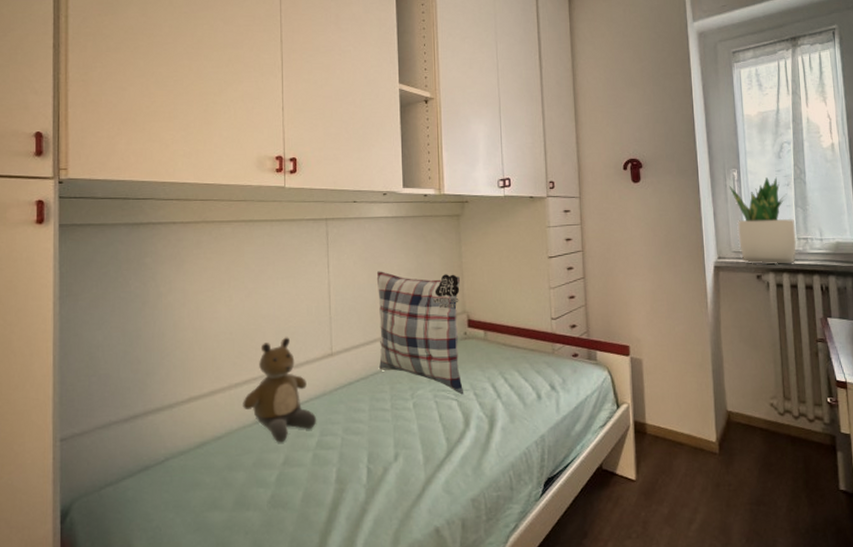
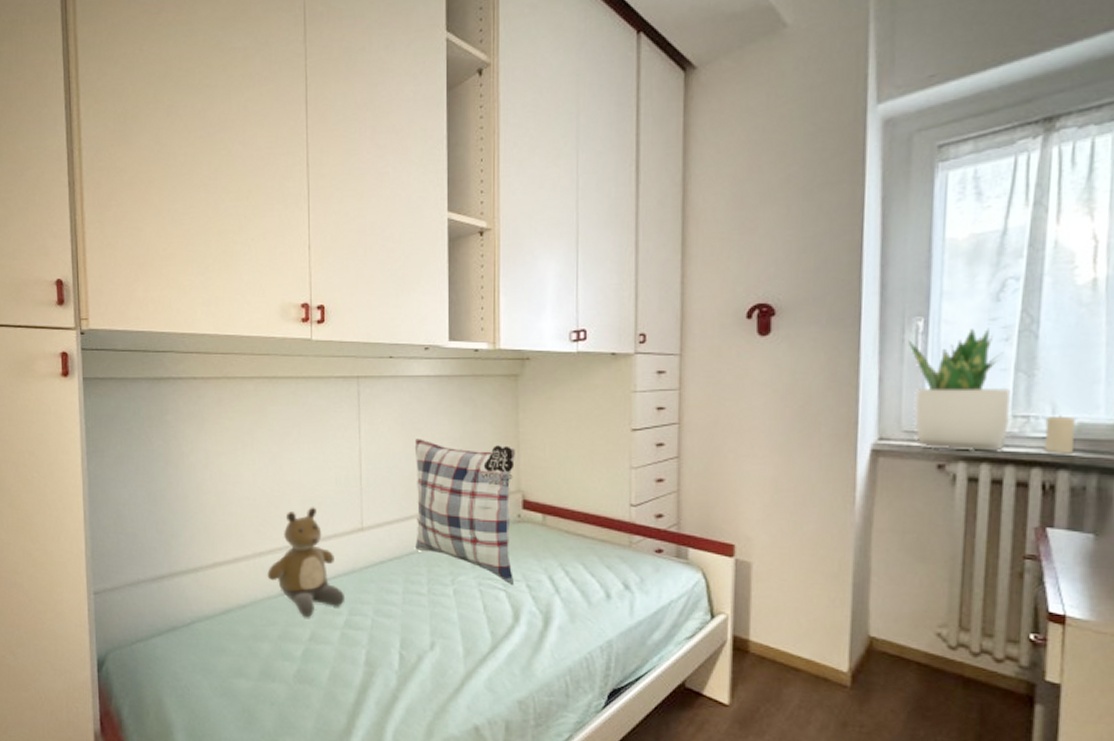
candle: none [817,237,837,264] -> present [1043,415,1075,454]

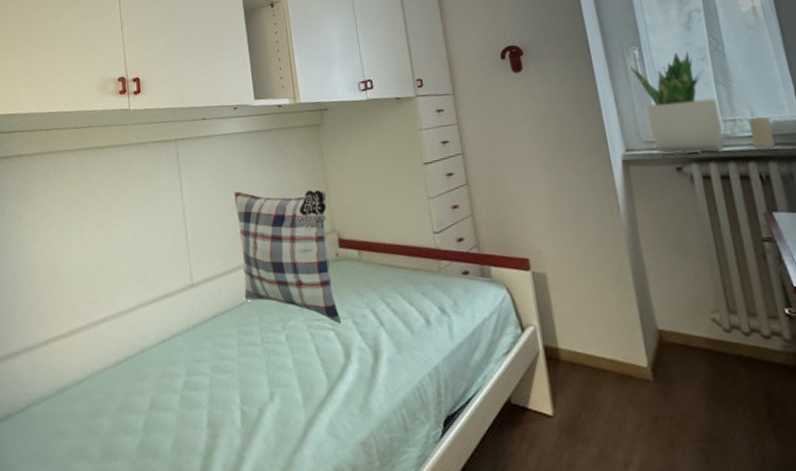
bear: present [267,507,346,618] -> none [102,269,182,385]

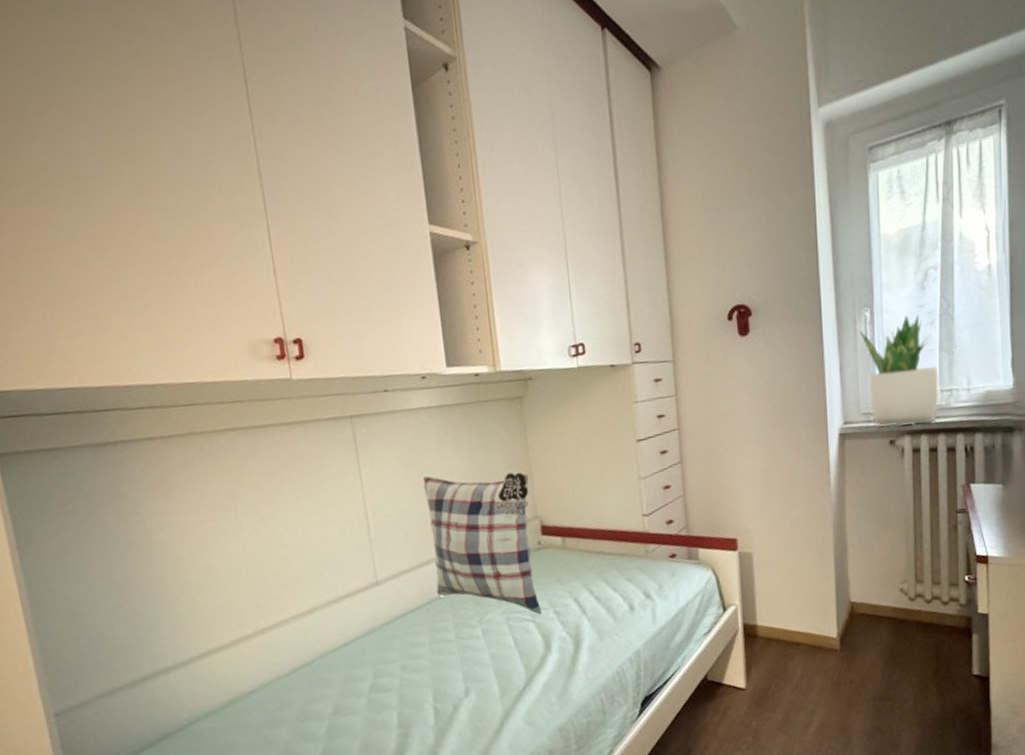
candle: present [748,116,777,149] -> none [963,386,985,420]

